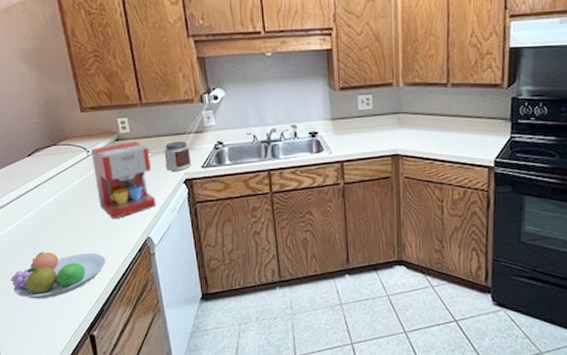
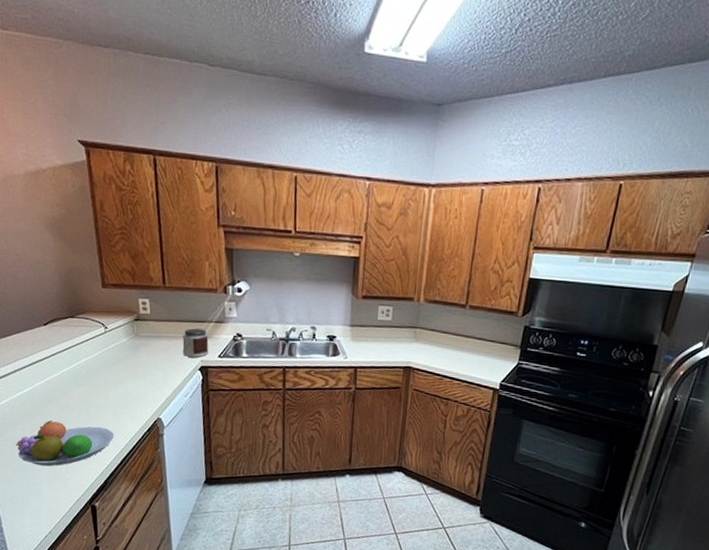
coffee maker: present [91,141,156,219] -> none [109,323,170,397]

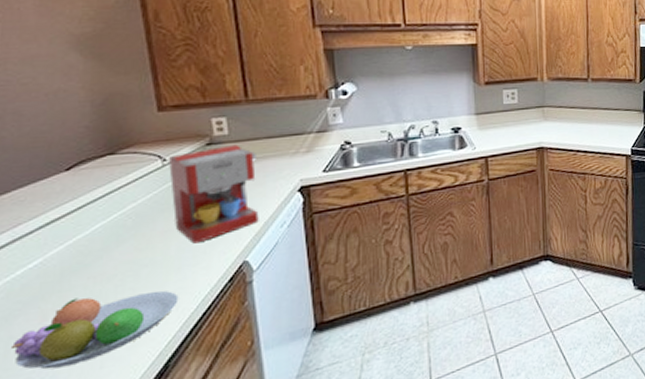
coffee maker: none [109,323,170,397] -> present [169,145,259,244]
jar: present [182,328,209,358] -> none [274,142,310,178]

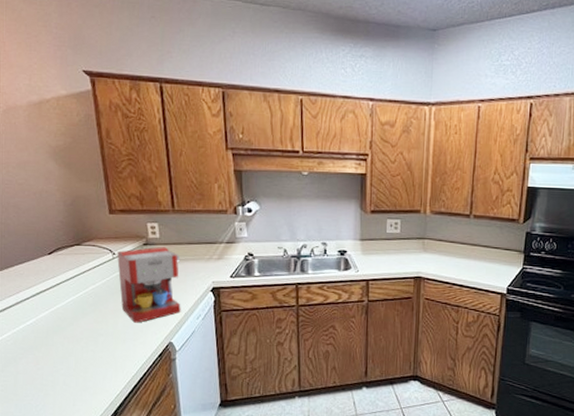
fruit bowl: present [12,291,179,370] -> none [19,351,124,400]

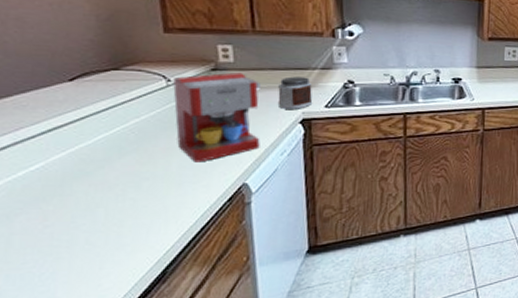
jar: none [193,250,221,279] -> present [278,76,313,109]

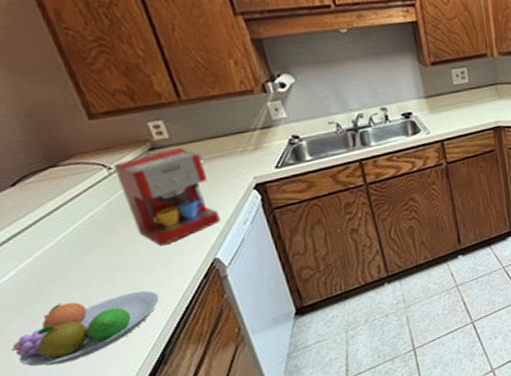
fruit bowl: none [13,203,178,266] -> present [12,290,160,367]
jar: present [278,76,313,109] -> none [222,140,262,178]

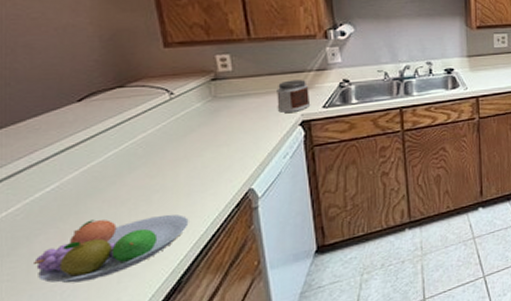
coffee maker: present [113,147,221,246] -> none [176,80,263,172]
jar: none [222,140,262,178] -> present [277,80,311,113]

